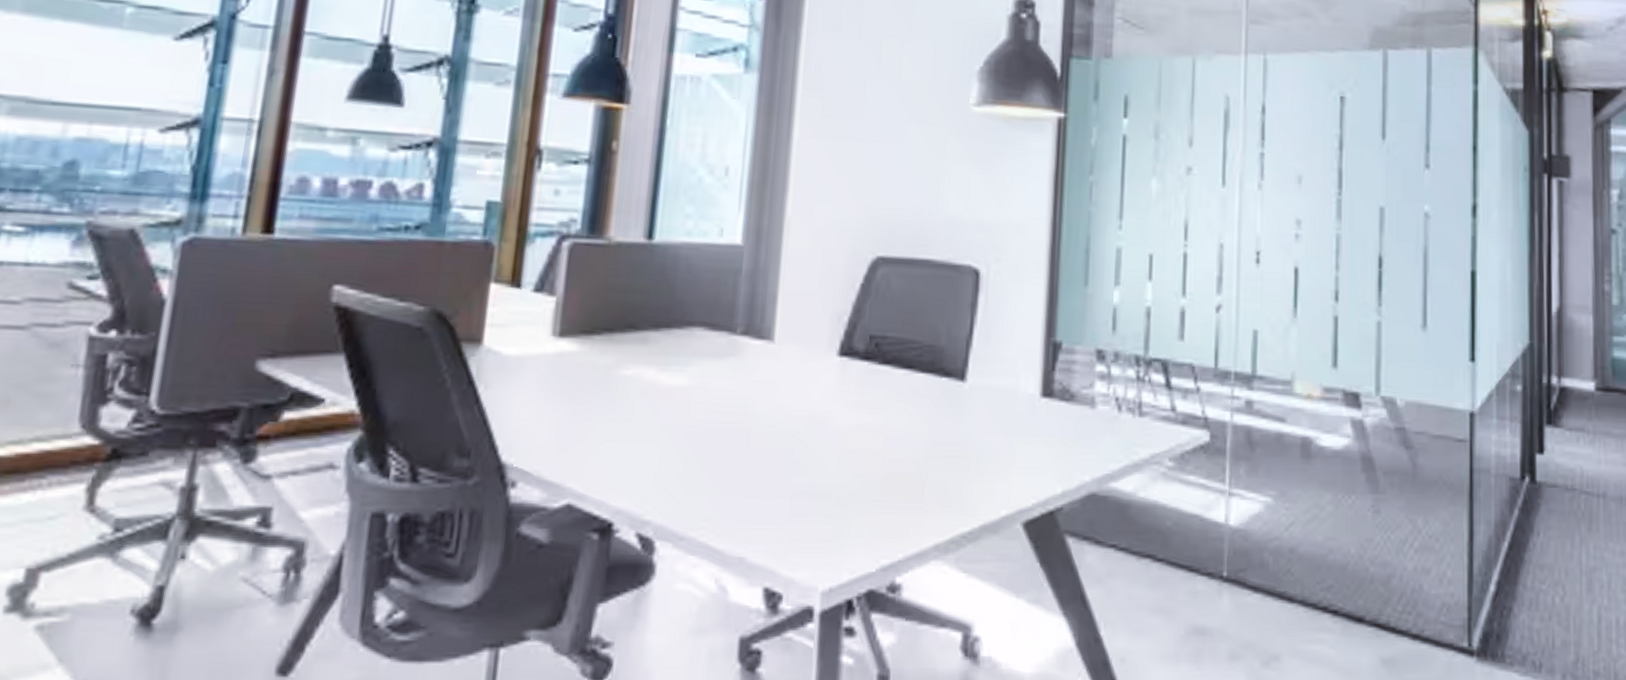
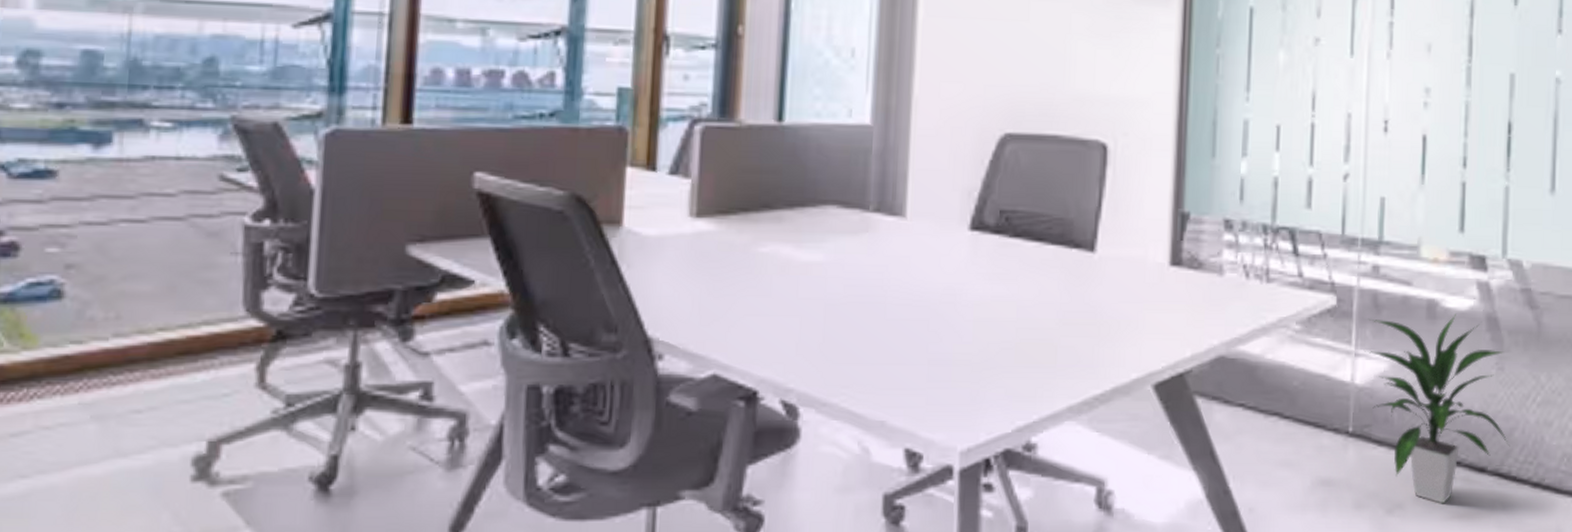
indoor plant: none [1237,452,1388,657] -> present [1363,313,1510,504]

